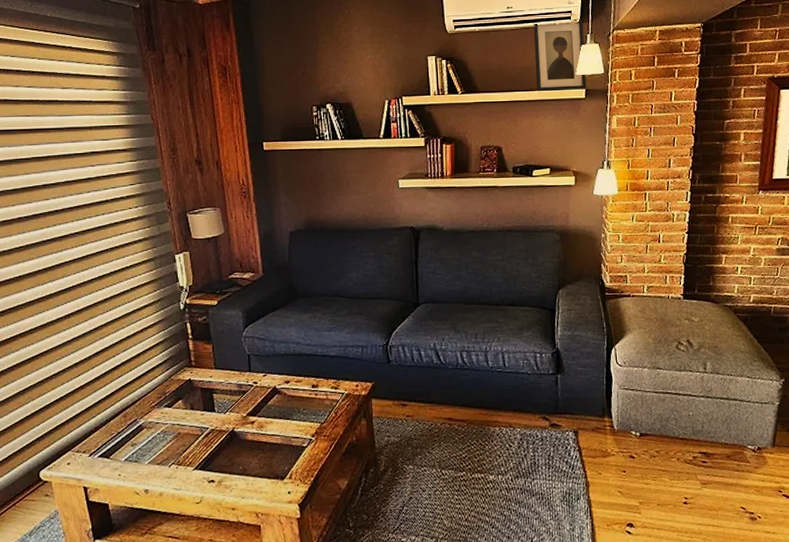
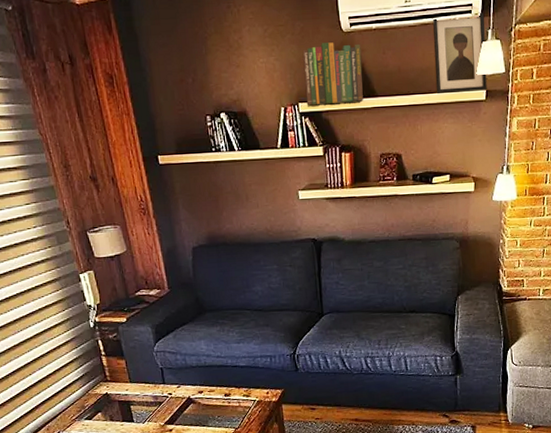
books: none [408,42,465,101] -> present [302,42,363,107]

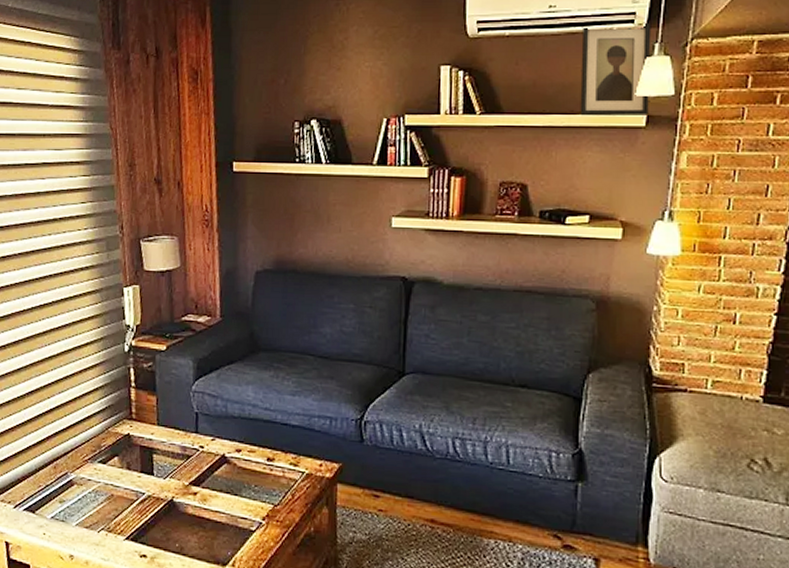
books: present [302,42,363,107] -> none [414,48,489,121]

